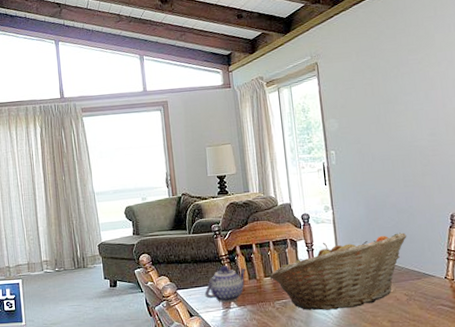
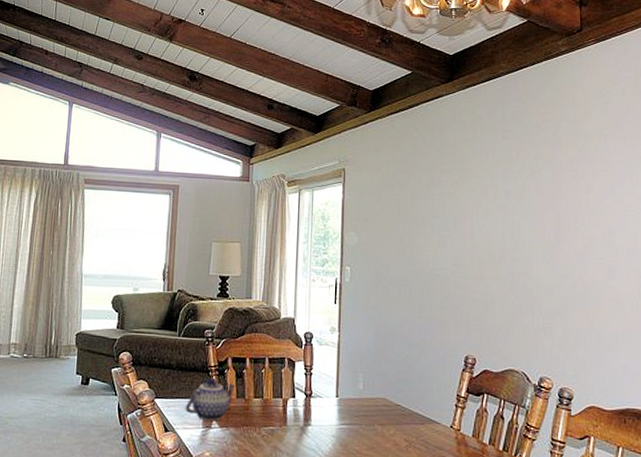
fruit basket: present [269,232,407,311] -> none [259,367,415,447]

